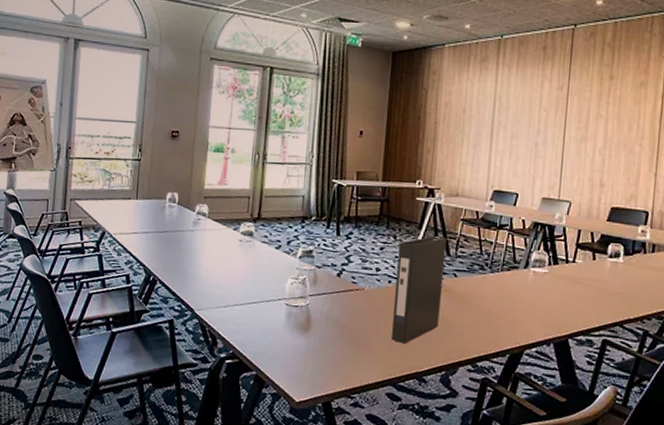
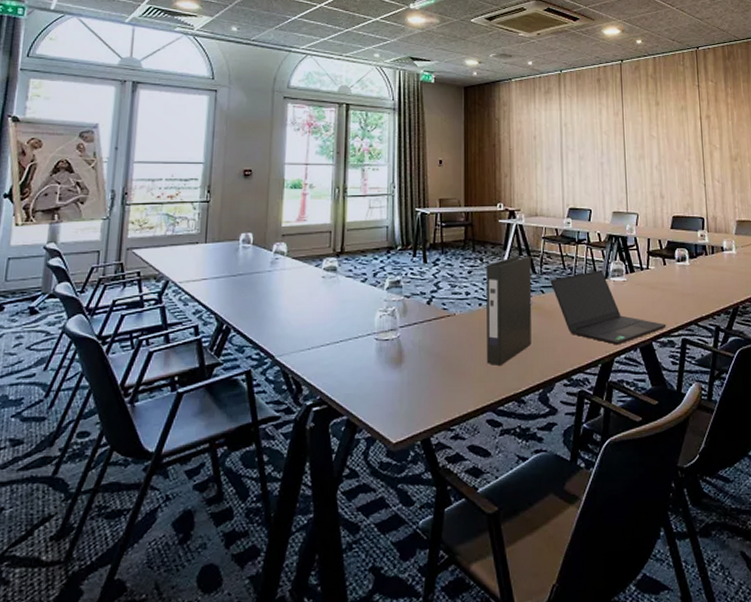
laptop: none [464,258,587,338] -> present [550,270,667,345]

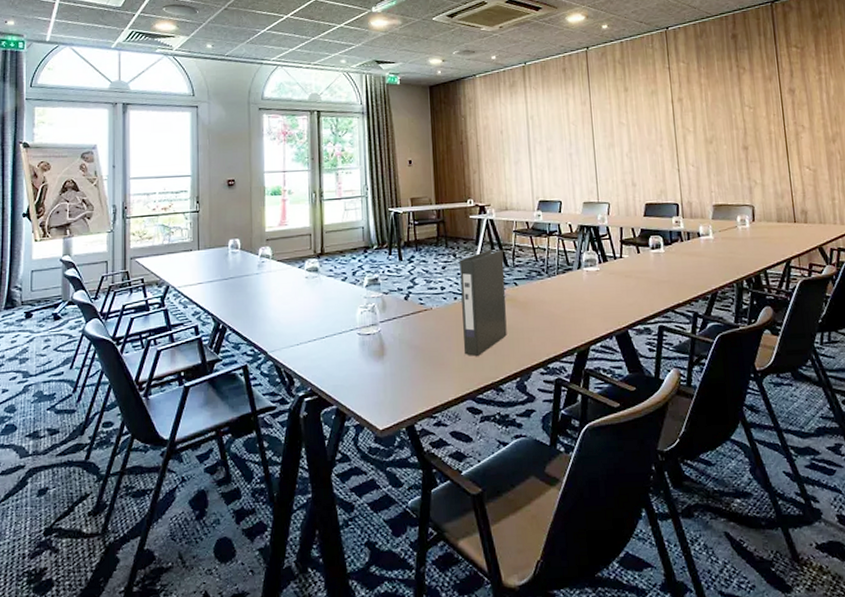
laptop: present [550,270,667,345] -> none [523,261,643,334]

